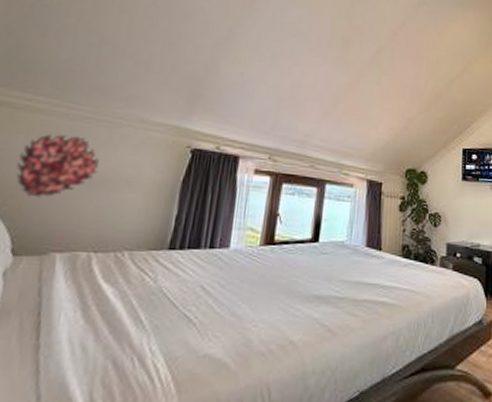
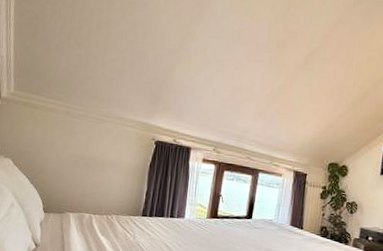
wall ornament: present [16,134,99,198] -> none [40,127,92,174]

